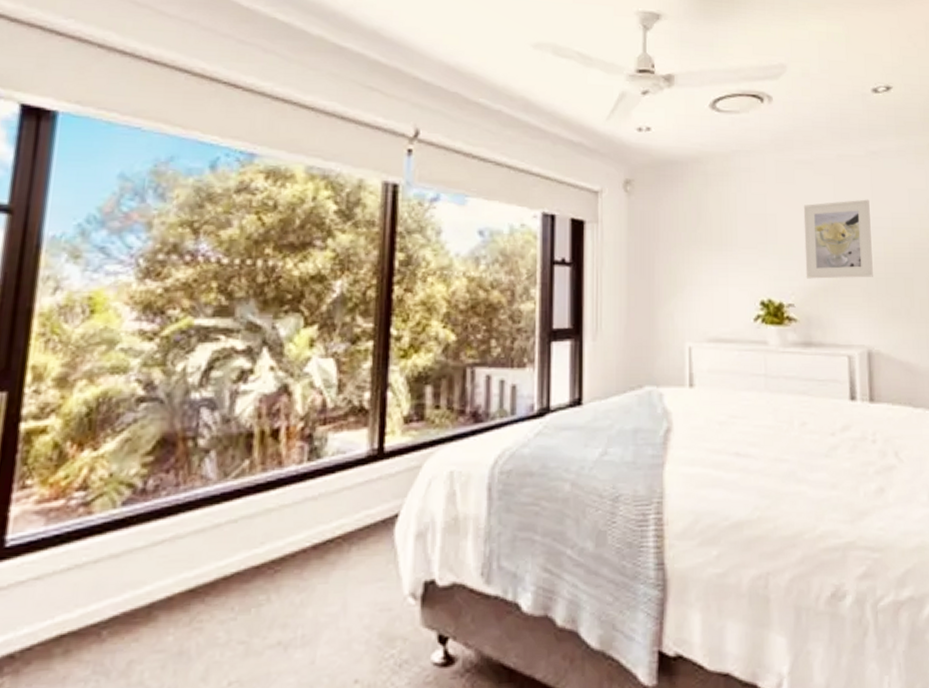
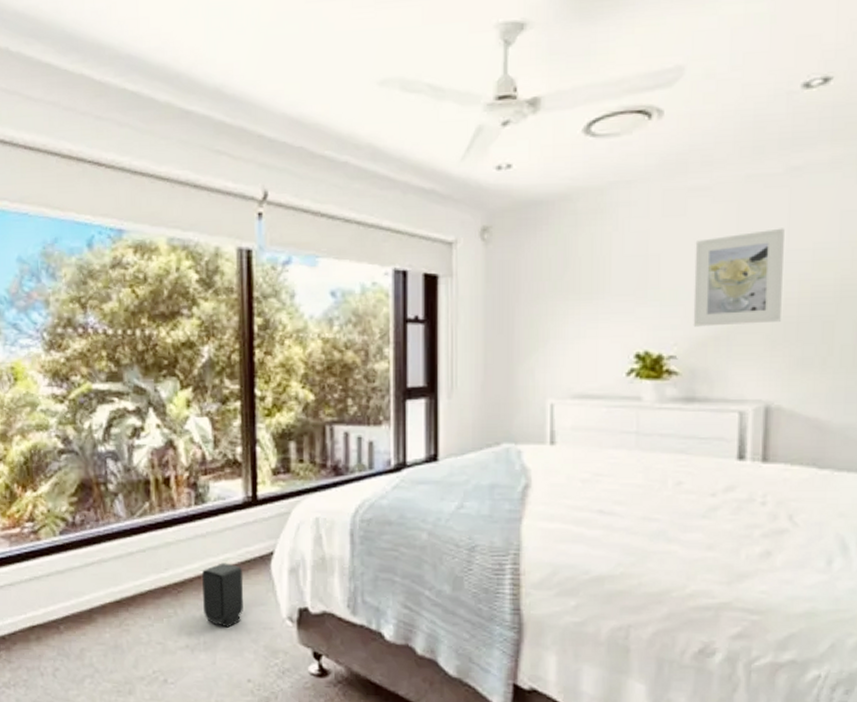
speaker: none [305,530,359,614] -> present [202,563,243,628]

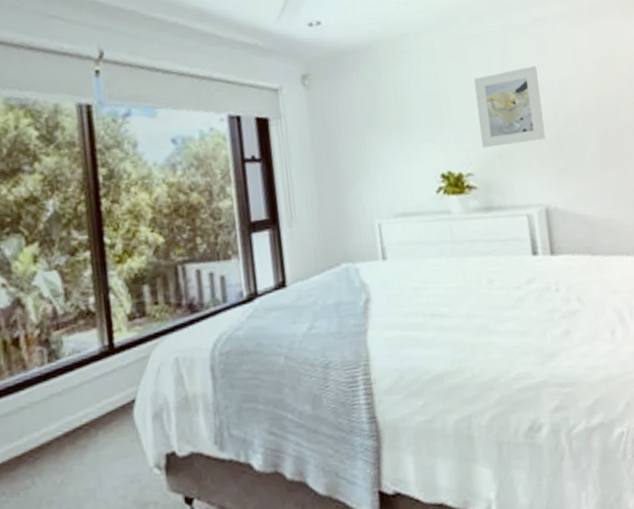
speaker: present [202,563,243,628] -> none [60,418,108,489]

